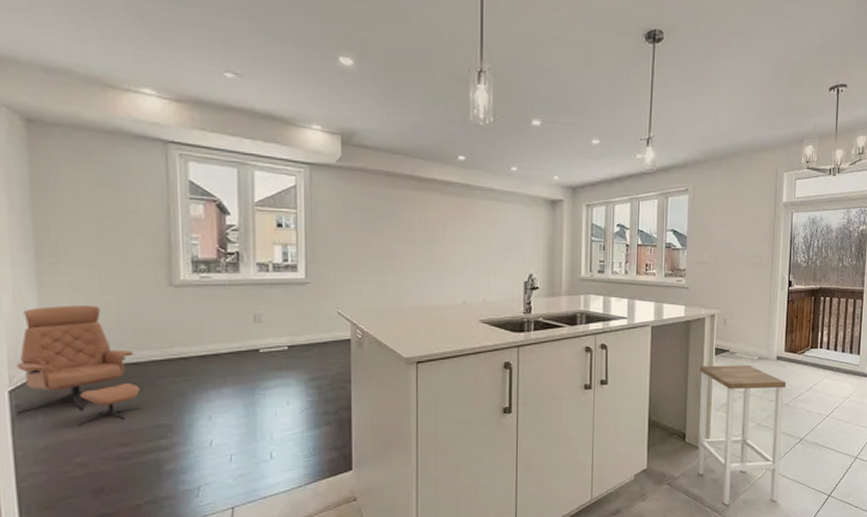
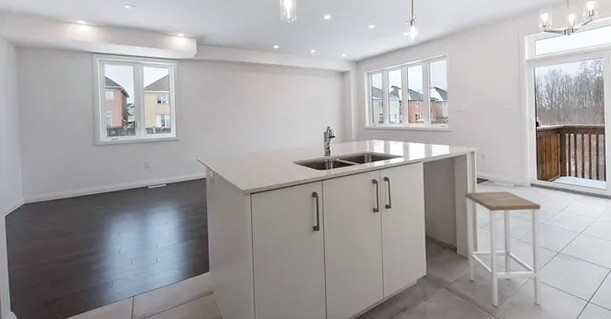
armchair: present [17,306,141,426] -> none [9,160,78,239]

